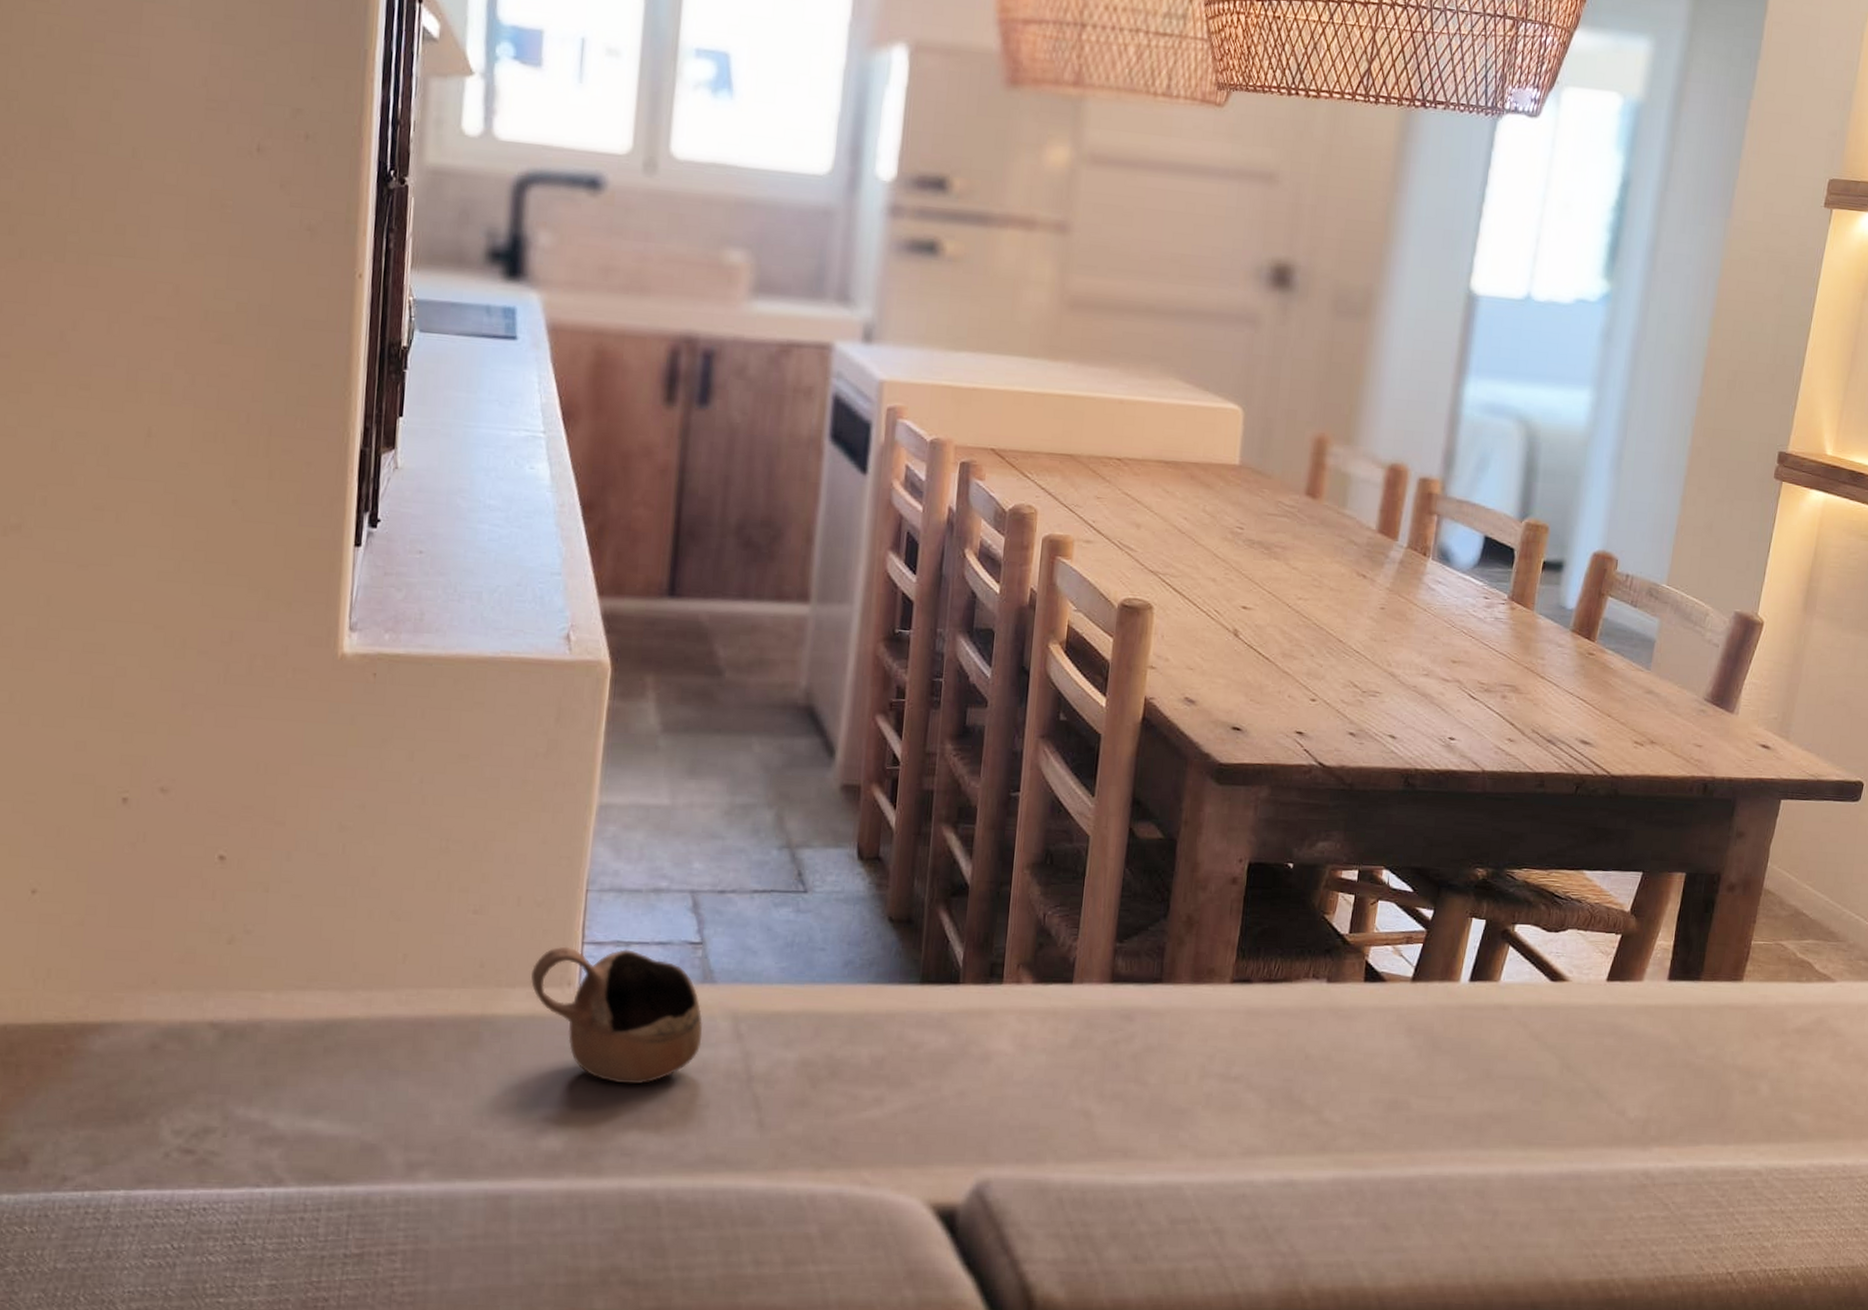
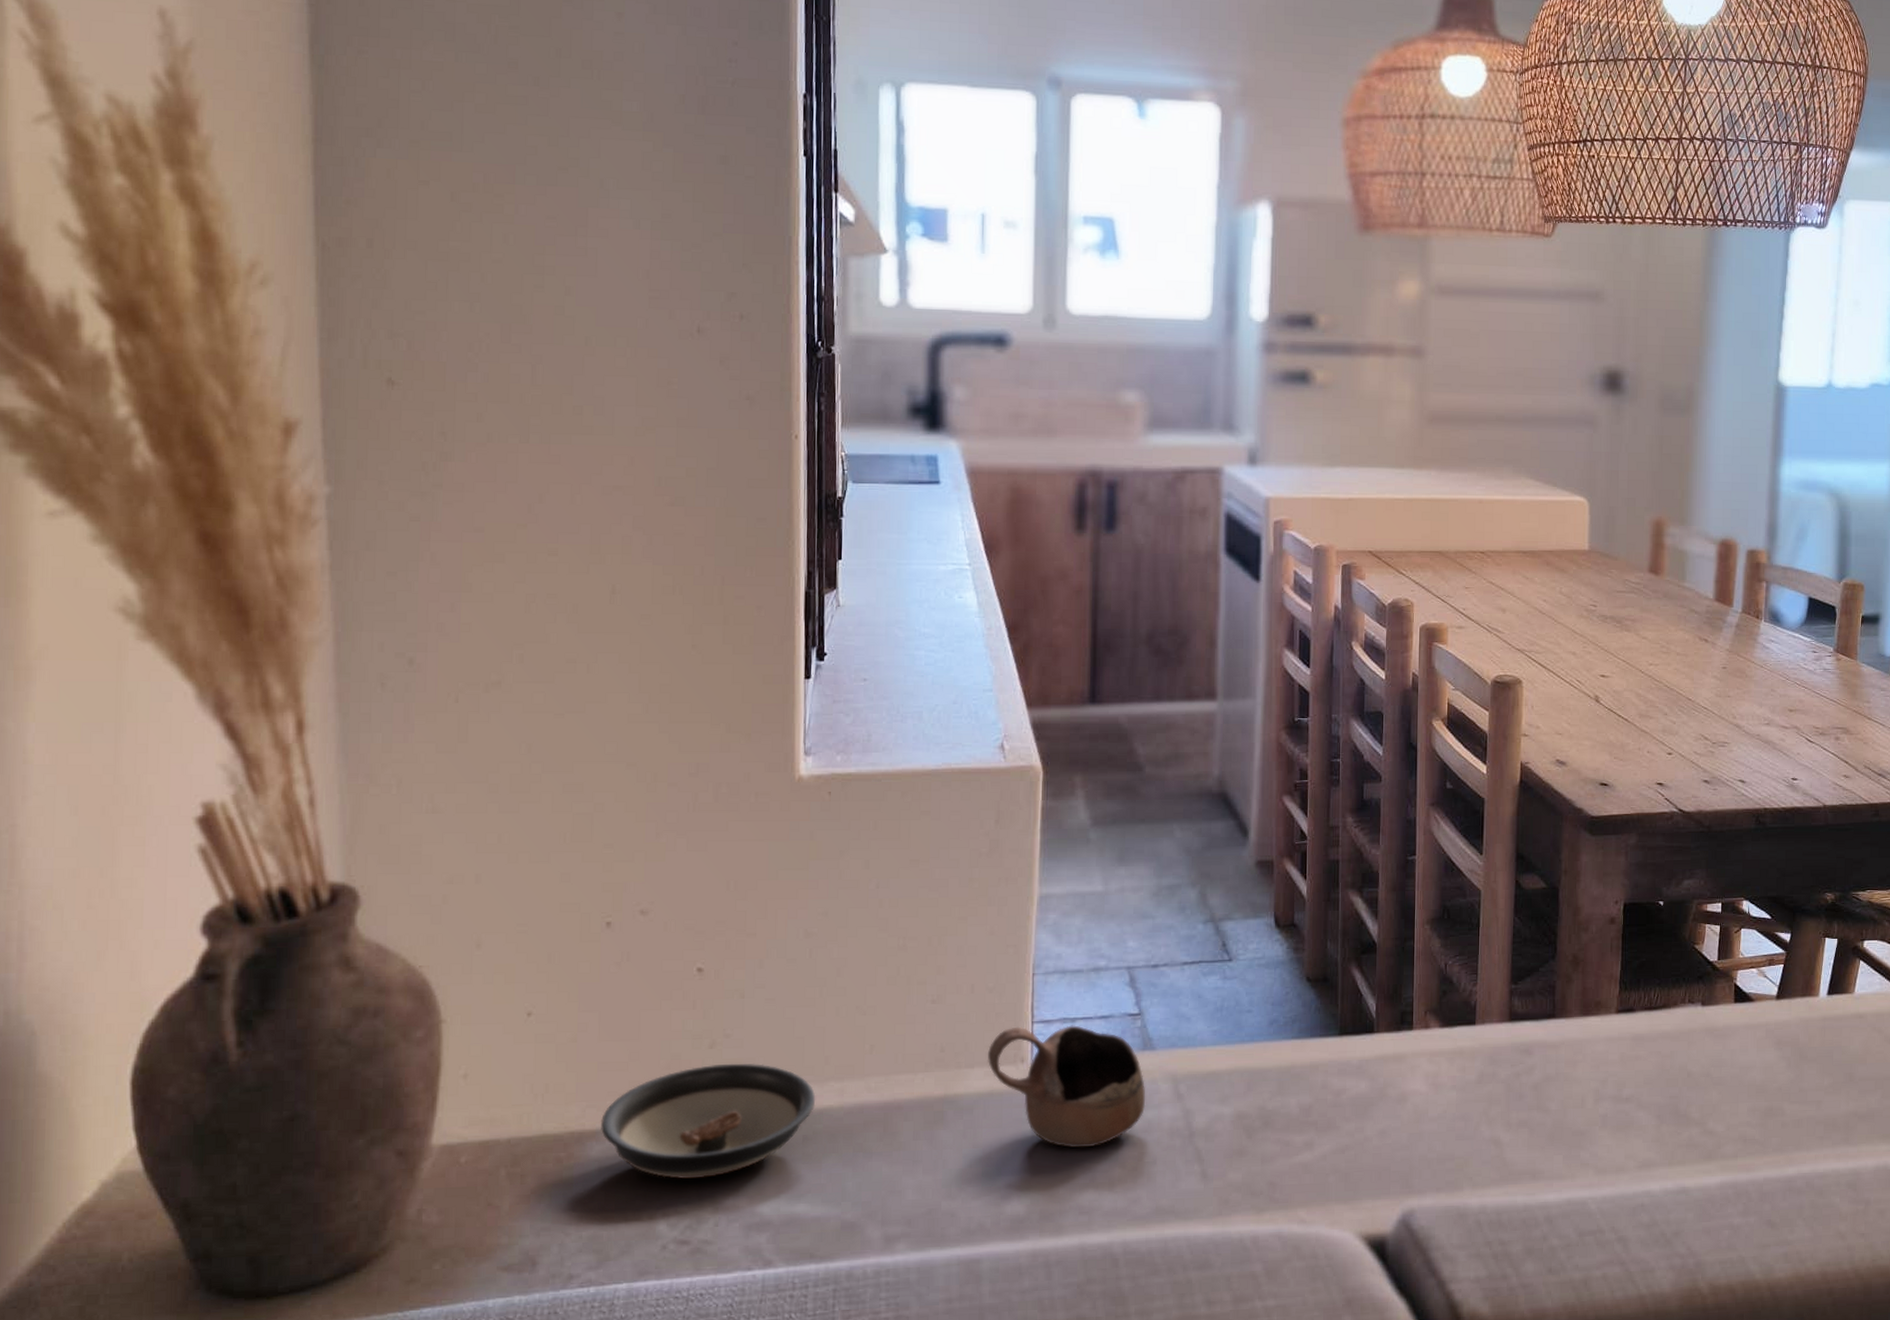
saucer: none [105,961,341,1084] -> present [601,1063,816,1179]

